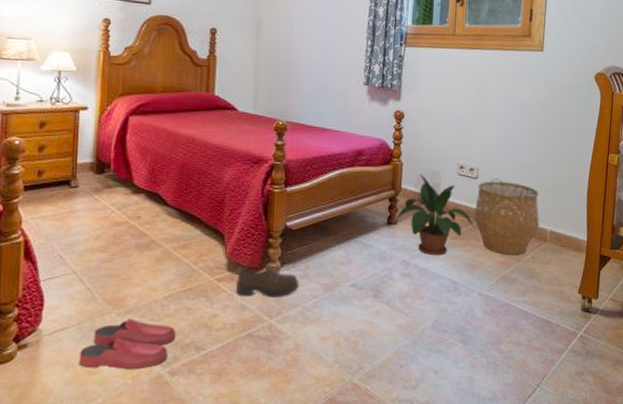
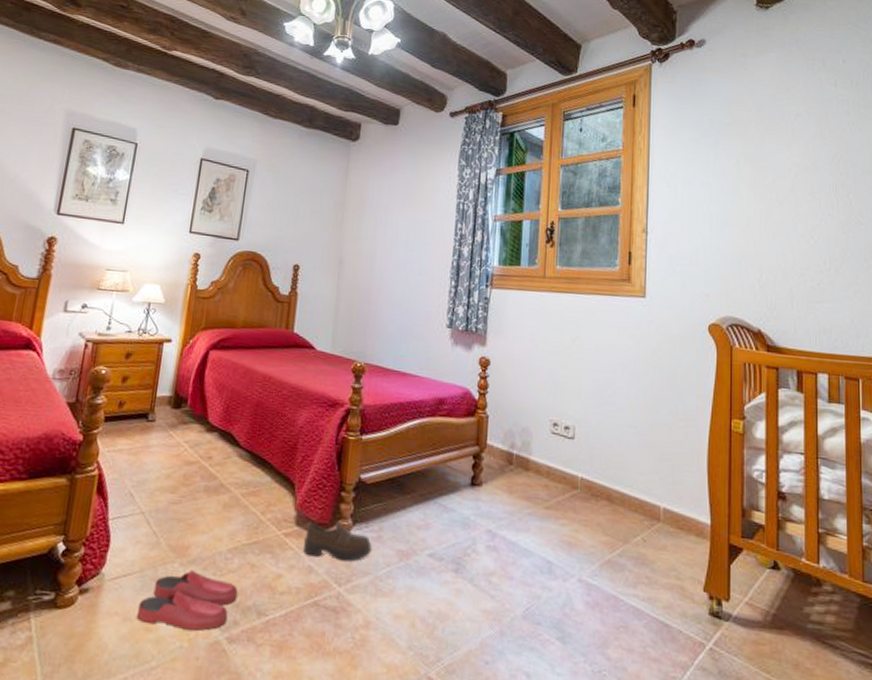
potted plant: present [395,173,474,256] -> none [480,429,571,528]
basket: present [473,178,540,255] -> none [570,439,650,536]

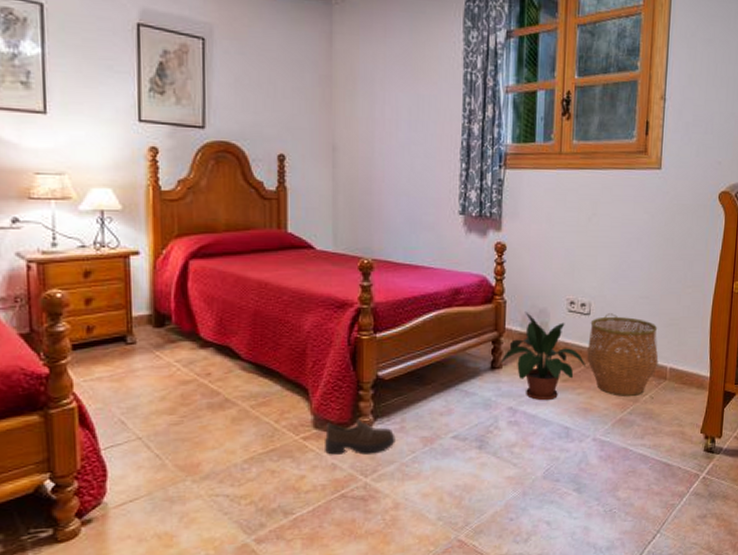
slippers: present [136,570,238,631] -> none [152,485,260,541]
potted plant: none [480,429,571,528] -> present [500,311,587,401]
basket: none [570,439,650,536] -> present [586,313,659,396]

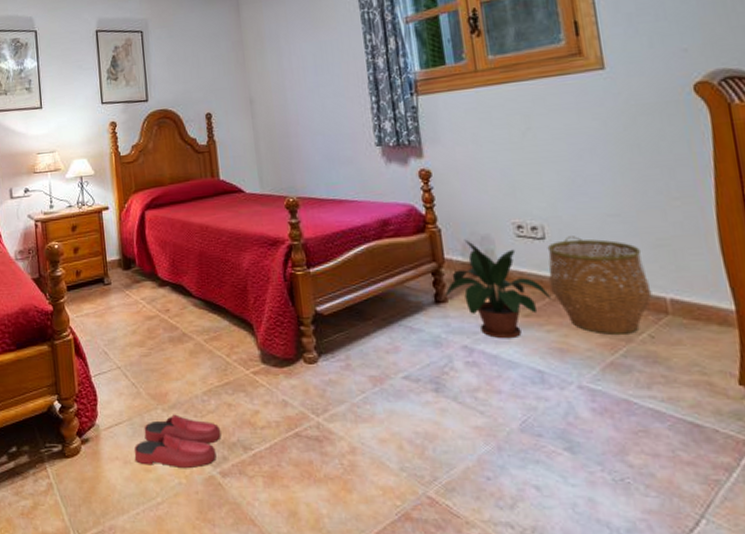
slippers: none [152,485,260,541] -> present [133,414,221,468]
shoe: present [325,418,396,455] -> none [273,354,343,392]

